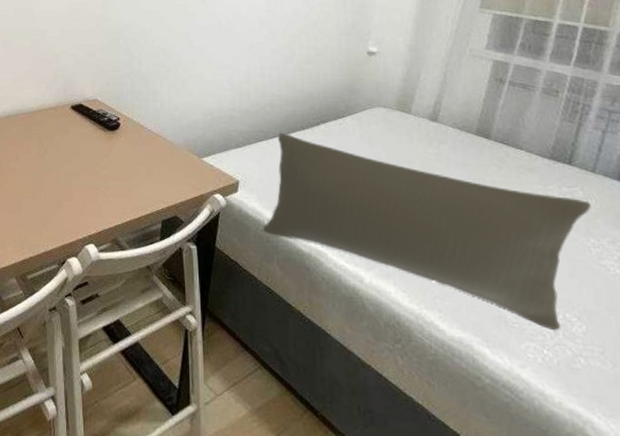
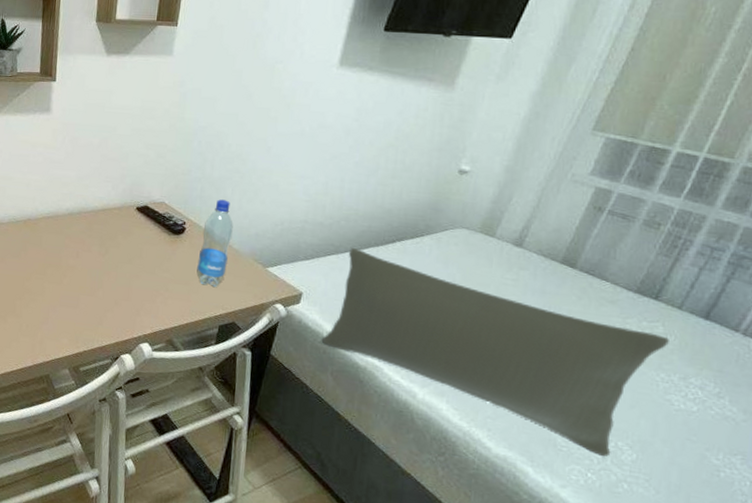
bottle: none [135,93,165,182] -> present [196,199,233,288]

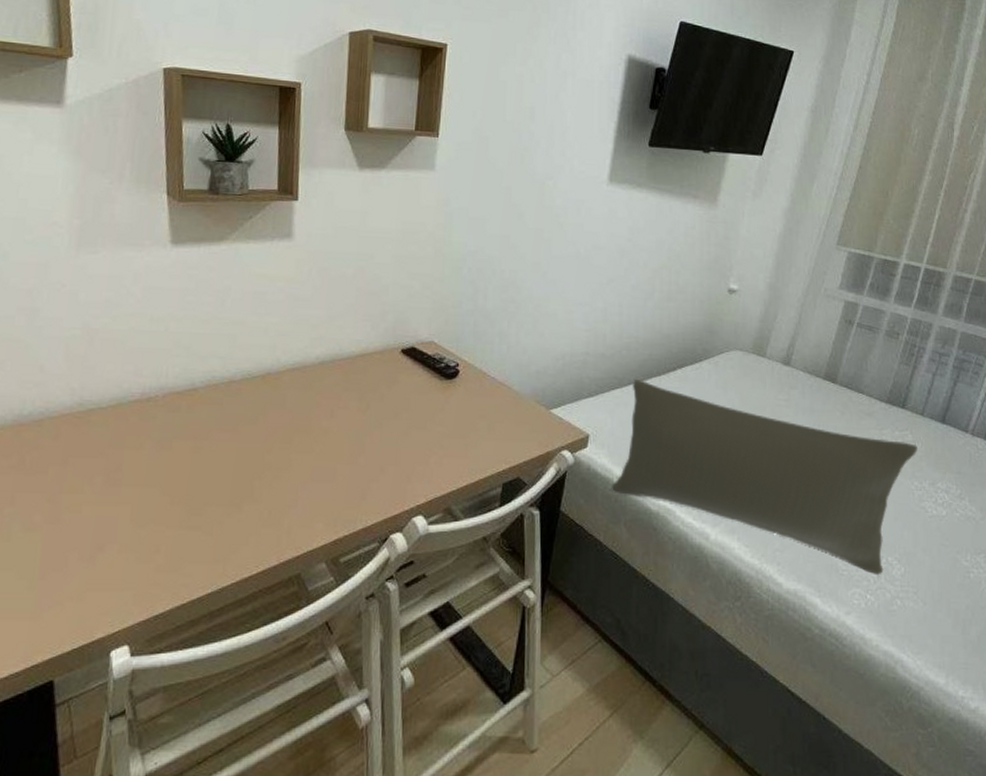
bottle: present [196,199,233,288] -> none [474,334,512,439]

